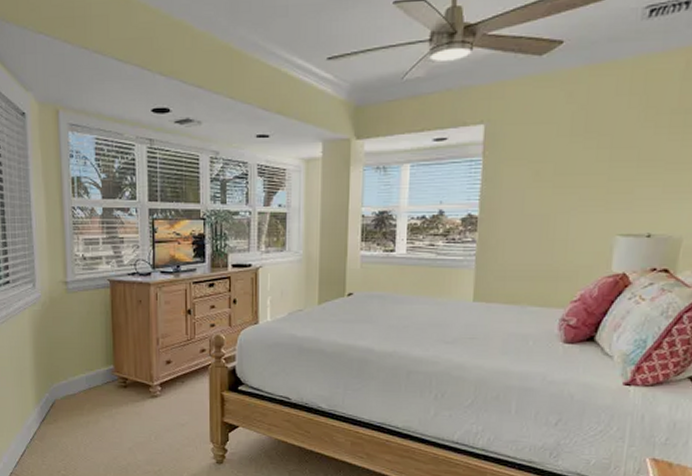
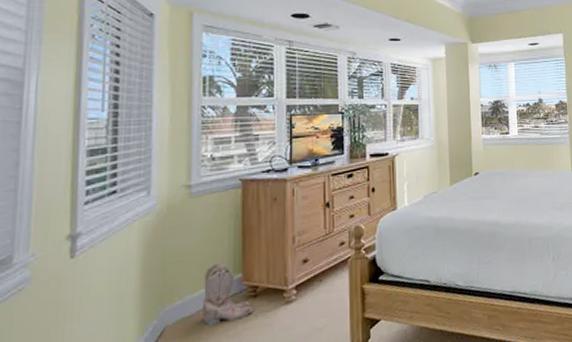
boots: none [82,353,124,405] -> present [201,262,253,325]

